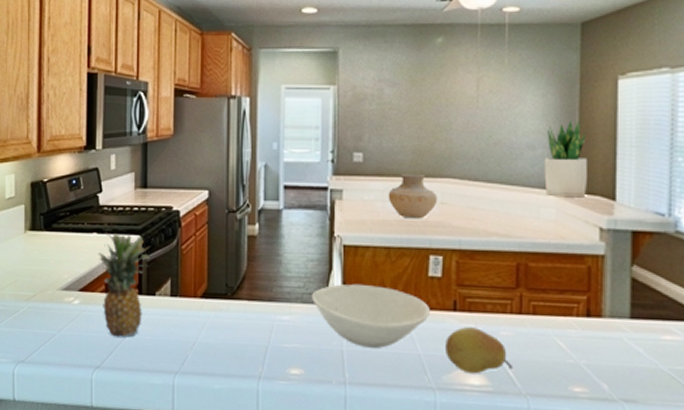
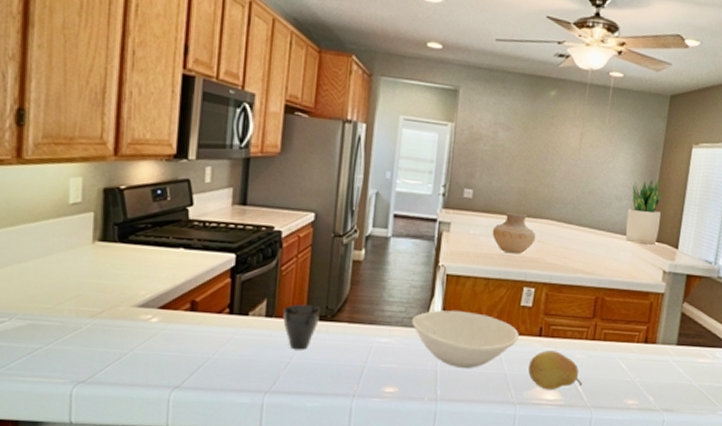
fruit: present [98,233,150,337] -> none [184,249,245,357]
cup: none [186,282,220,330] -> present [282,304,320,350]

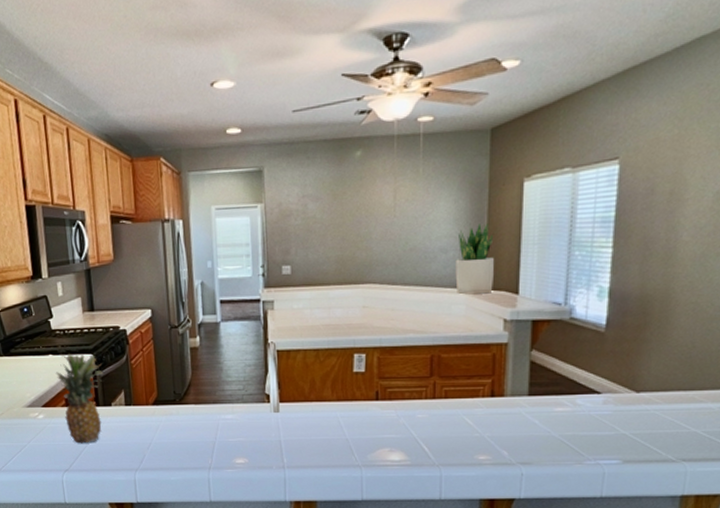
fruit: none [184,249,245,357] -> present [55,354,104,444]
cup: present [282,304,320,350] -> none [138,391,170,432]
bowl: present [411,310,519,369] -> none [250,383,355,437]
vase: present [492,212,536,255] -> none [315,281,360,323]
fruit: present [528,350,582,390] -> none [369,413,427,452]

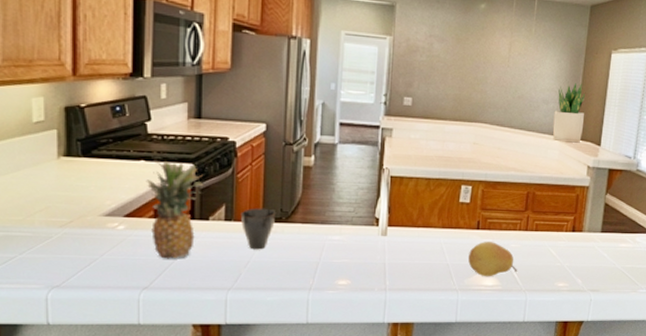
cup: none [138,391,170,432] -> present [240,208,275,250]
fruit: none [369,413,427,452] -> present [468,241,517,277]

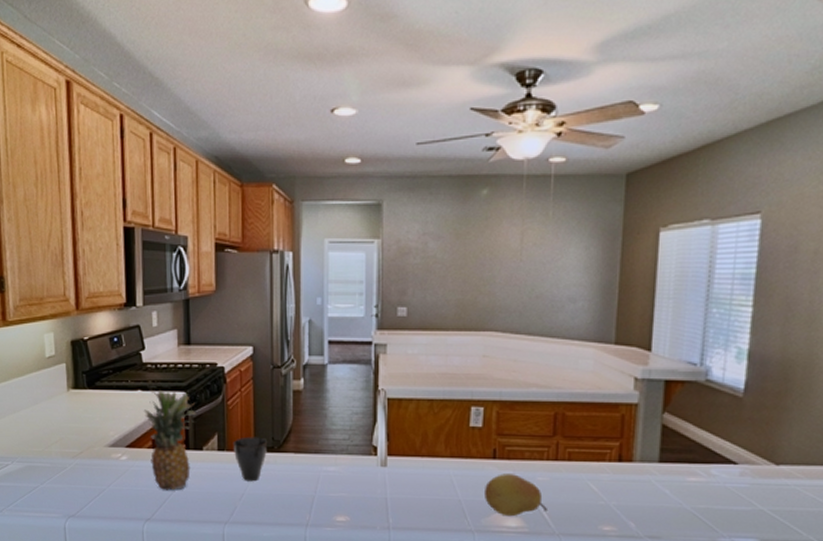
planter: present [552,83,585,143] -> none [583,274,626,349]

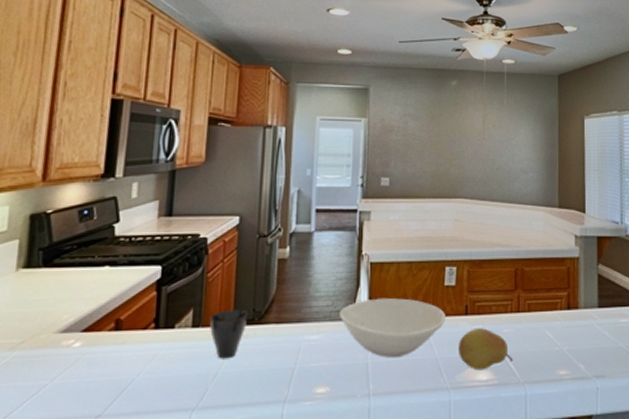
fruit: present [143,390,196,490] -> none [108,265,171,378]
bowl: none [356,435,470,496] -> present [338,297,445,358]

